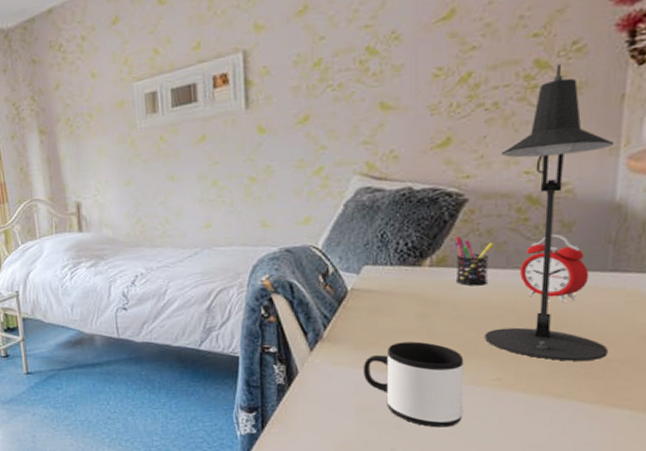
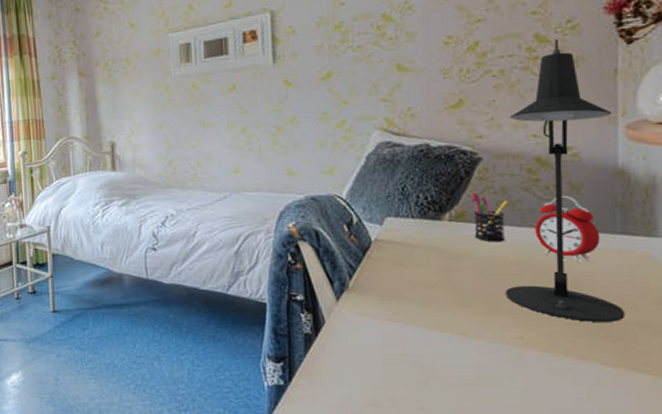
mug: present [363,341,464,428] -> none [388,295,489,386]

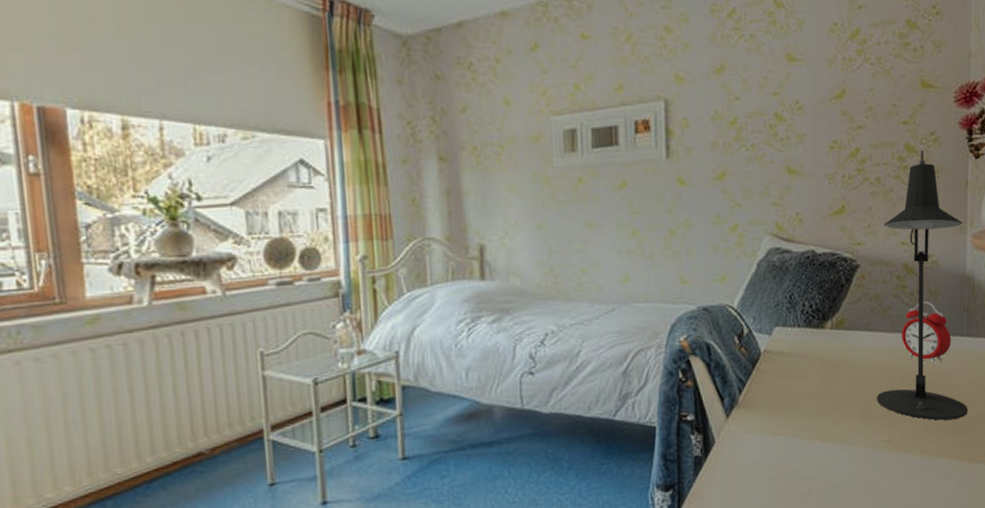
pen holder: present [471,193,508,242] -> none [850,300,881,349]

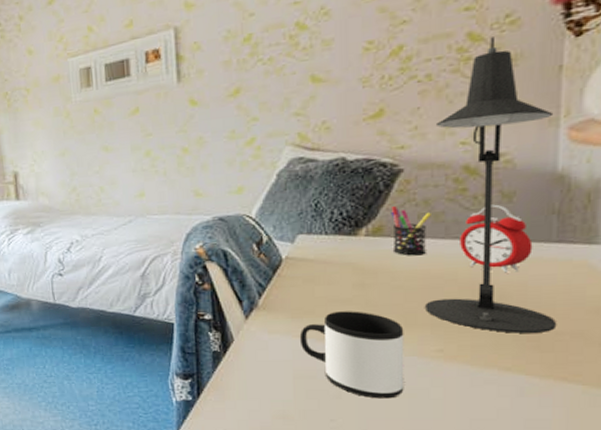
mug: none [775,404,861,494] -> present [299,311,404,399]
pen holder: none [850,300,881,349] -> present [390,206,431,256]

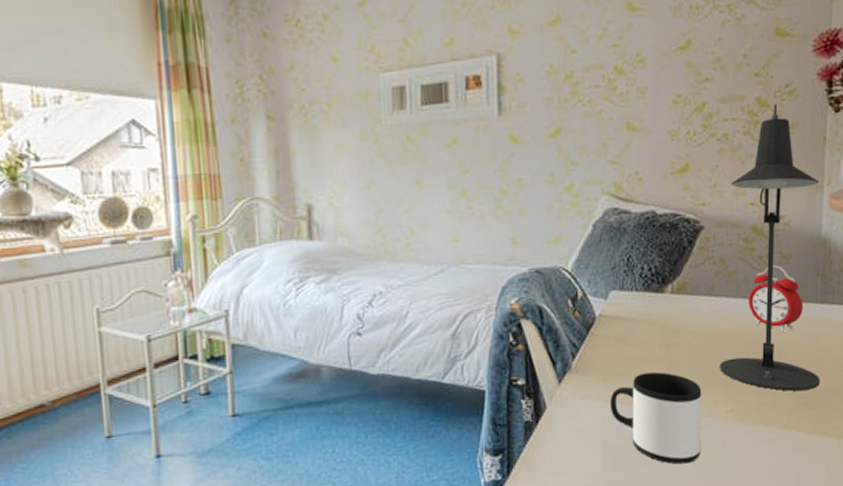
pen holder: present [390,206,431,256] -> none [693,264,726,315]

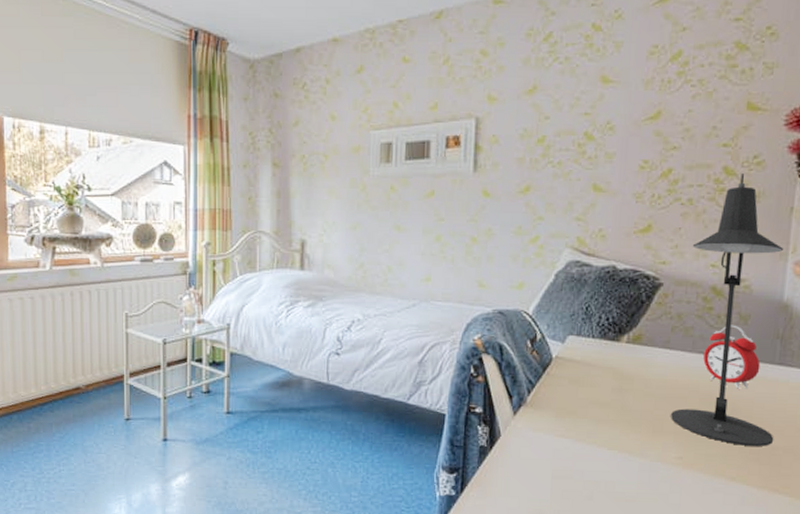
mug: present [609,372,702,465] -> none [560,414,652,502]

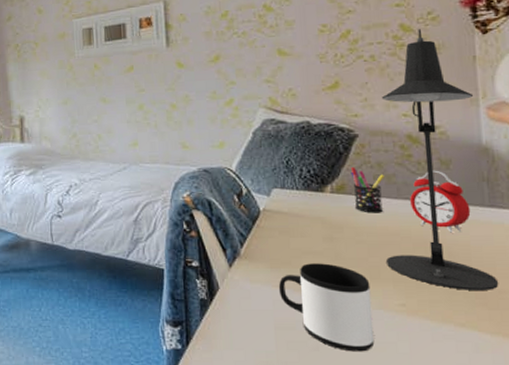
mug: none [560,414,652,502] -> present [278,263,375,352]
pen holder: none [648,317,683,366] -> present [350,167,384,213]

